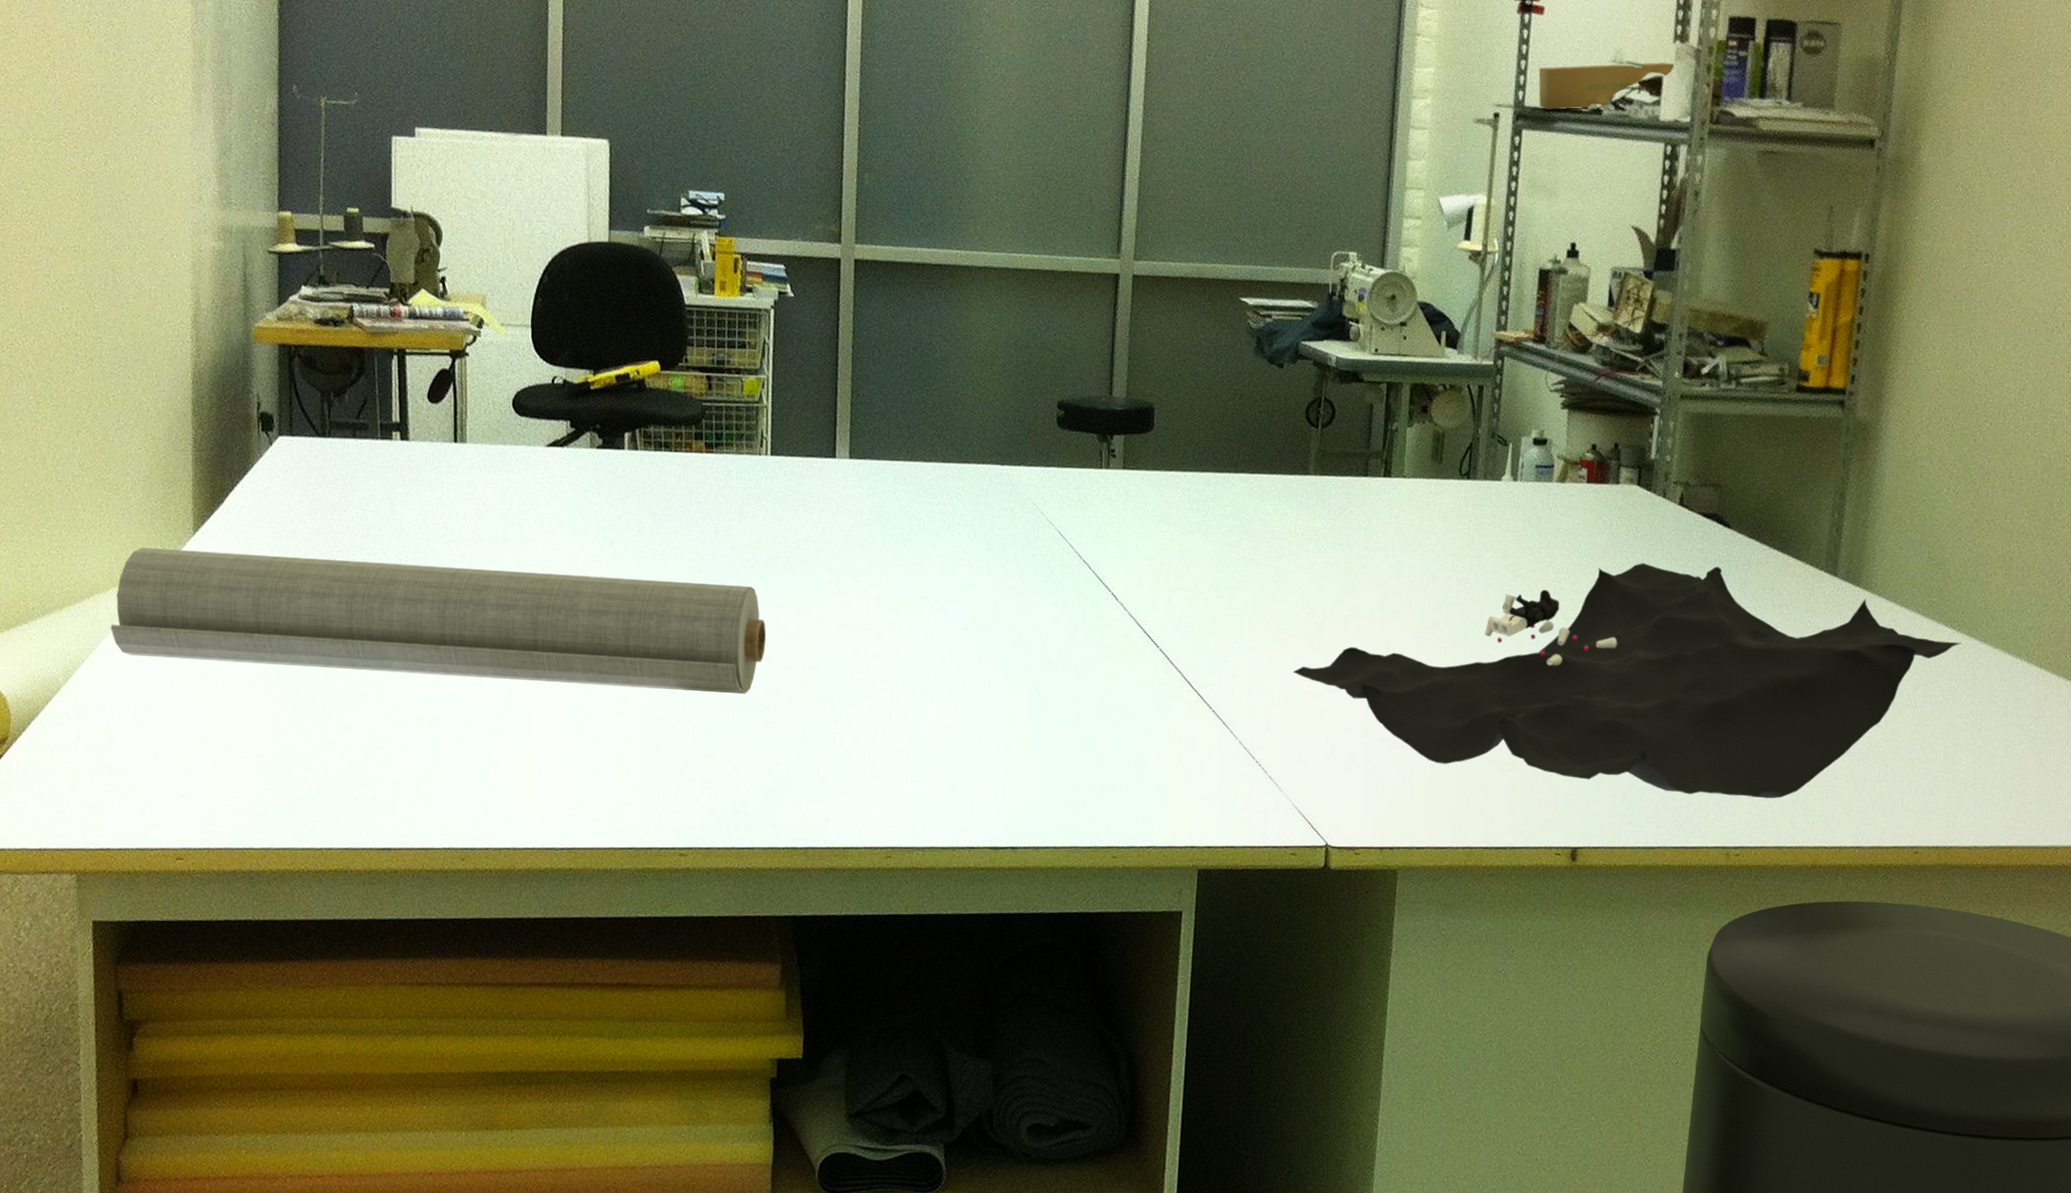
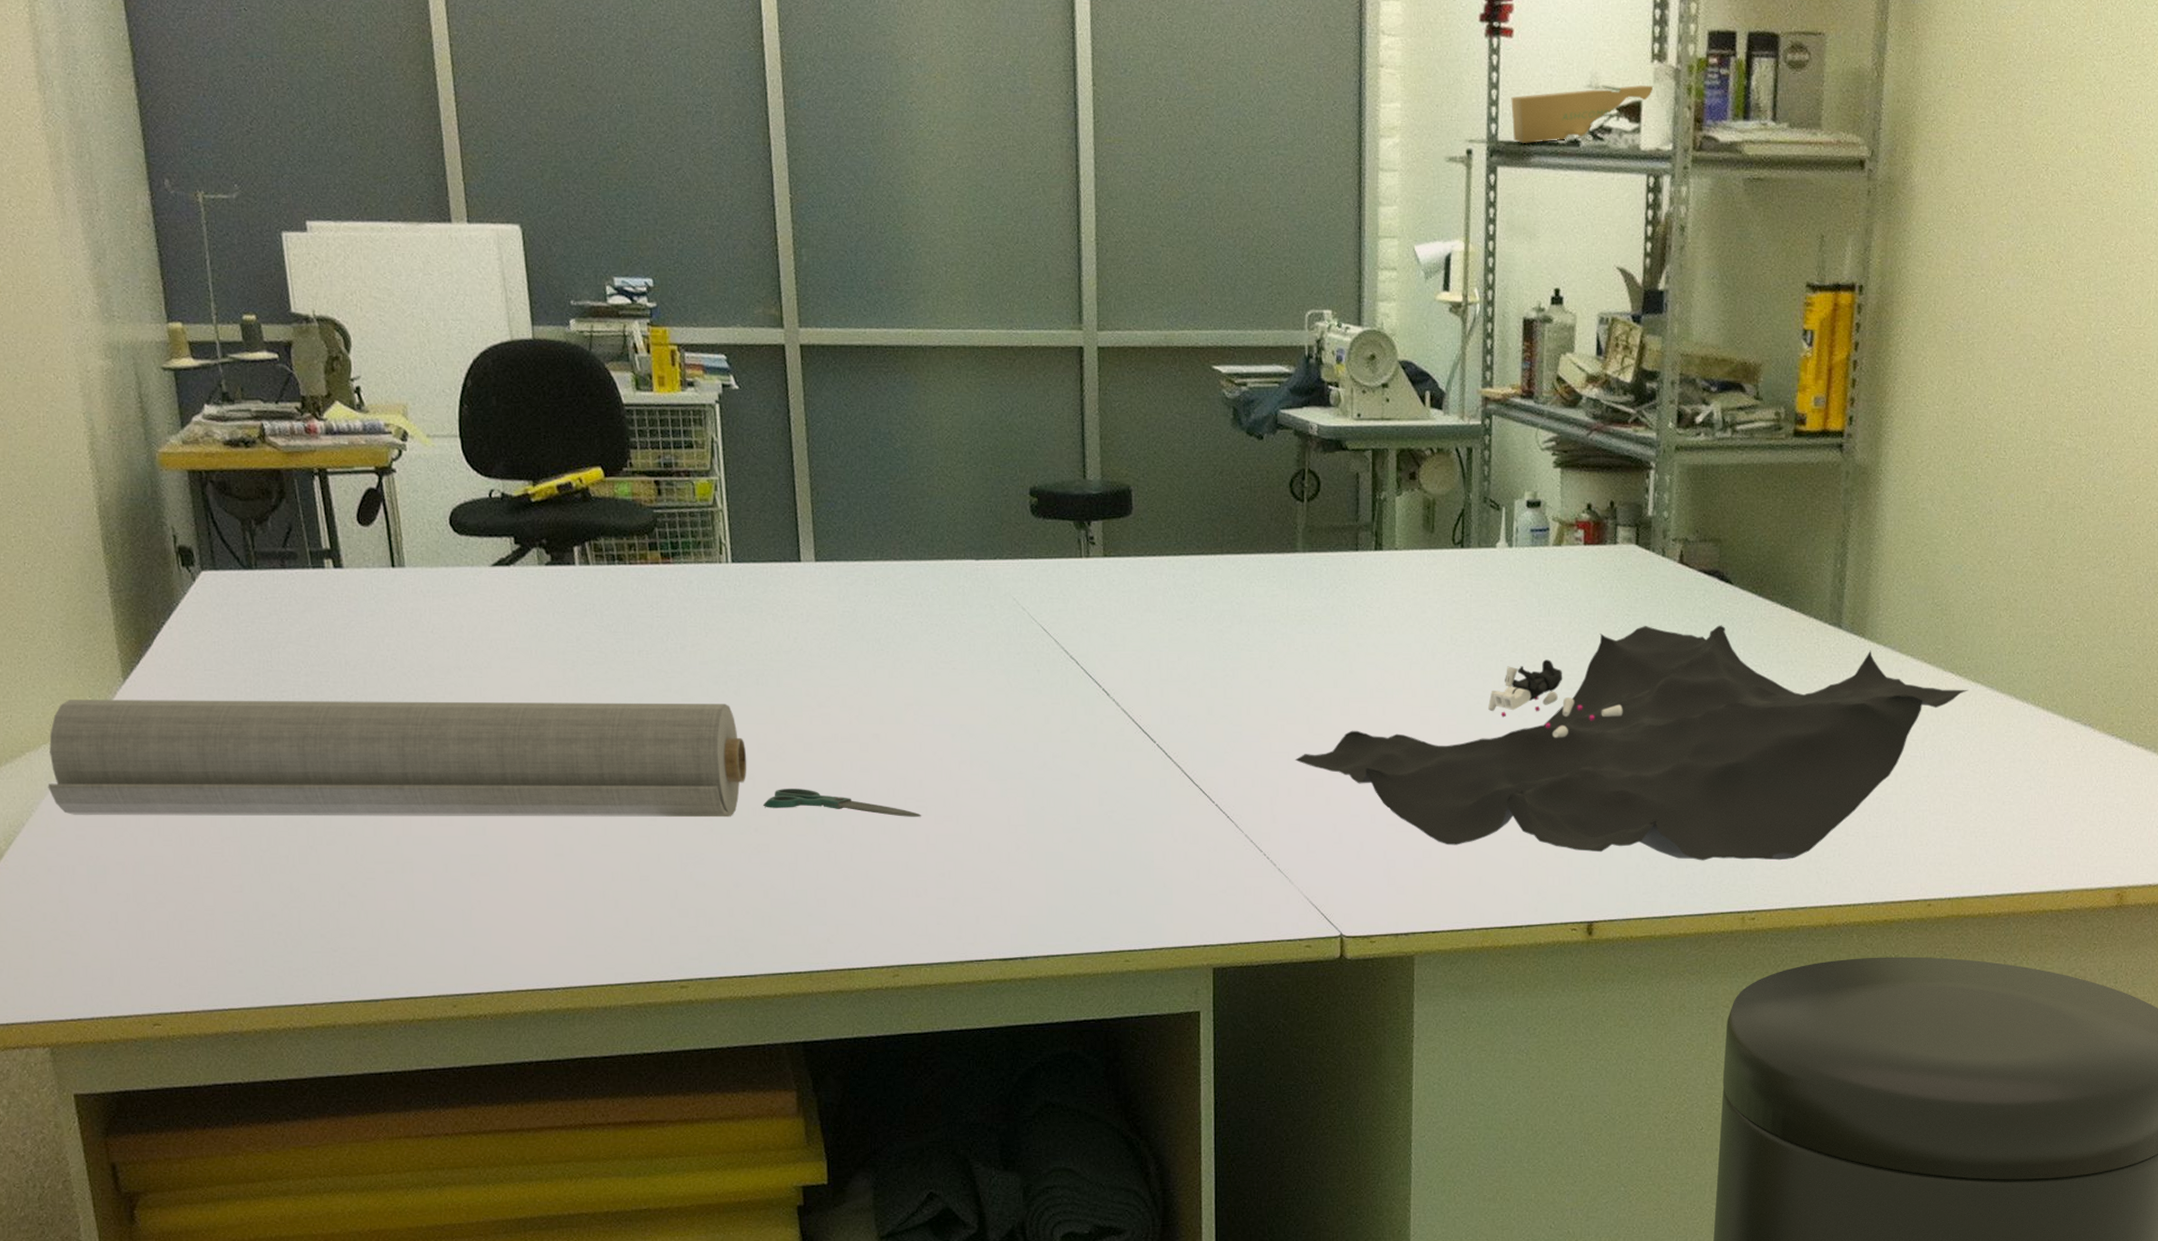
shears: none [776,670,928,705] -> present [762,788,922,817]

